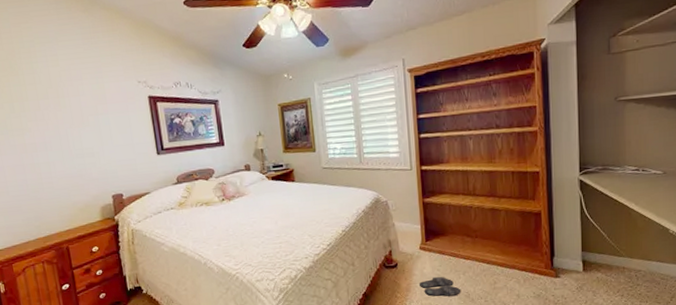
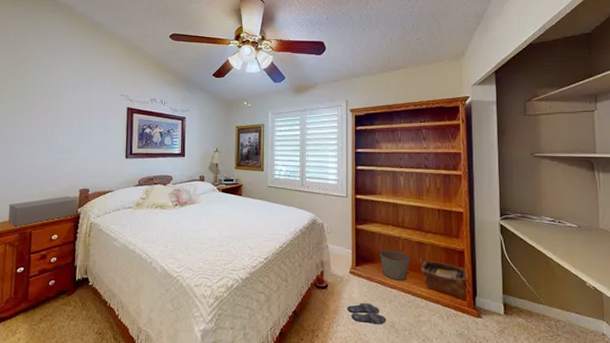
decorative box: none [36,204,115,244] -> present [7,196,78,227]
basket: none [450,220,483,251] -> present [379,250,410,281]
woven basket: none [494,223,546,263] -> present [420,256,468,301]

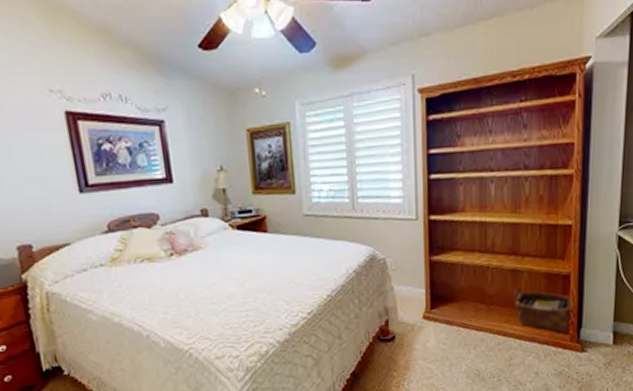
slippers: present [347,302,385,324] -> none [421,351,469,375]
basket: present [379,250,410,281] -> none [461,283,501,321]

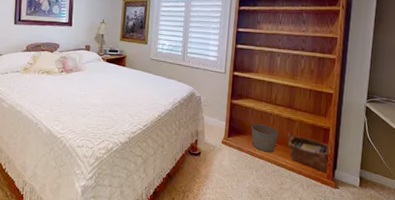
basket: none [461,283,501,321] -> present [251,124,279,152]

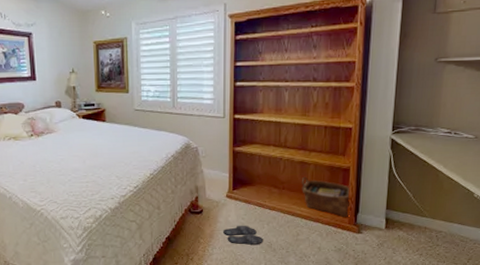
slippers: none [217,169,251,189] -> present [223,225,263,245]
basket: present [251,124,279,152] -> none [258,171,291,202]

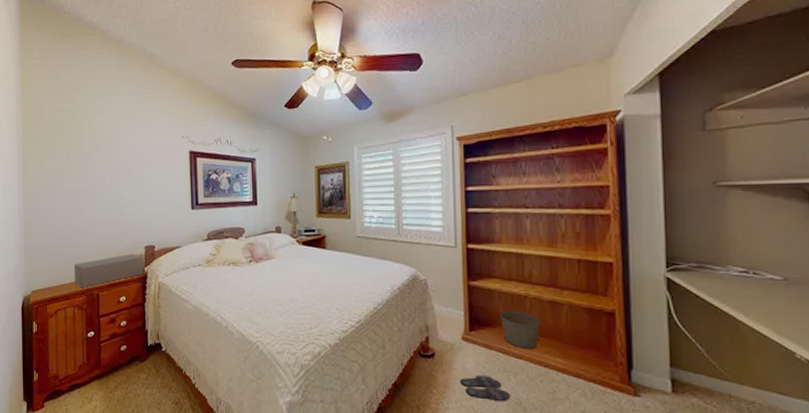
basket: none [258,171,291,202] -> present [499,311,541,349]
woven basket: present [302,176,351,218] -> none [554,319,621,375]

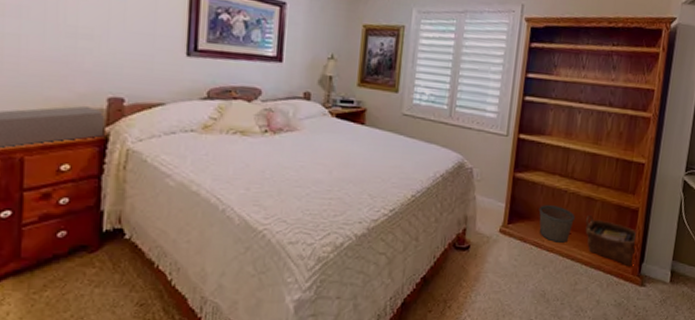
slippers: present [460,374,510,401] -> none [491,267,536,293]
woven basket: none [554,319,621,375] -> present [585,214,638,267]

